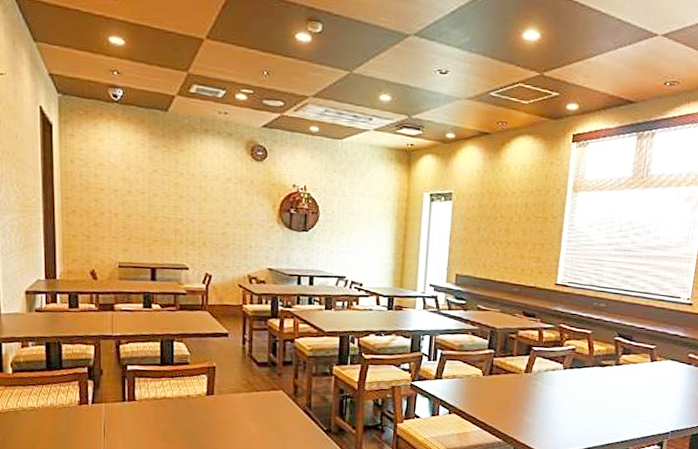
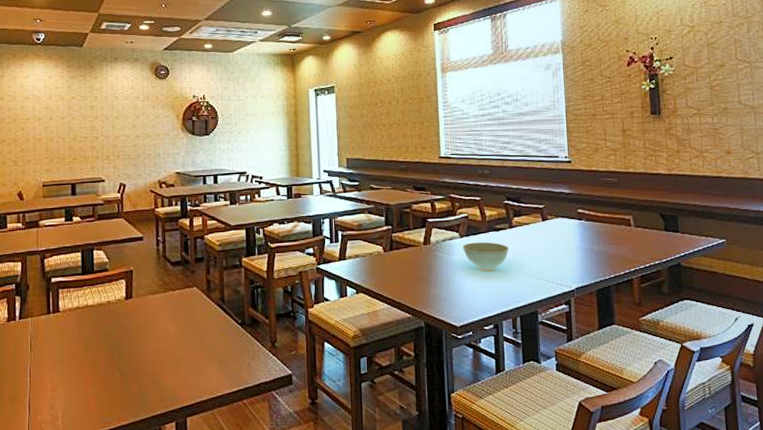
bowl: none [564,375,612,407] -> present [463,242,510,273]

